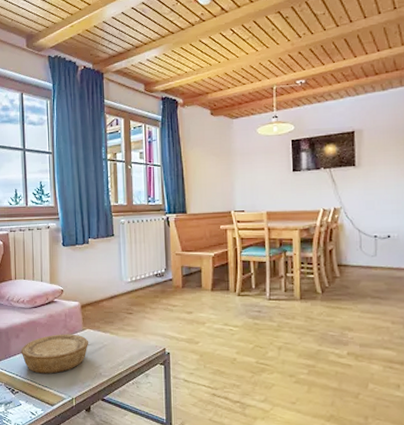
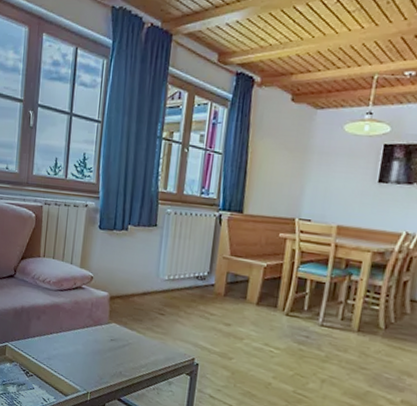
bowl: present [21,334,89,374] -> none [40,322,113,364]

